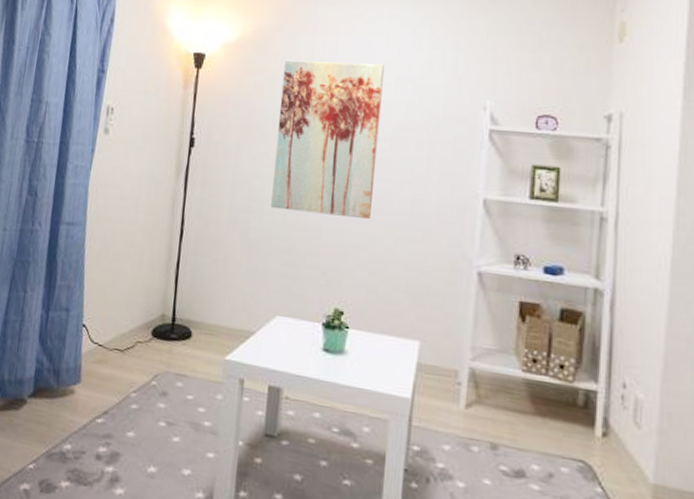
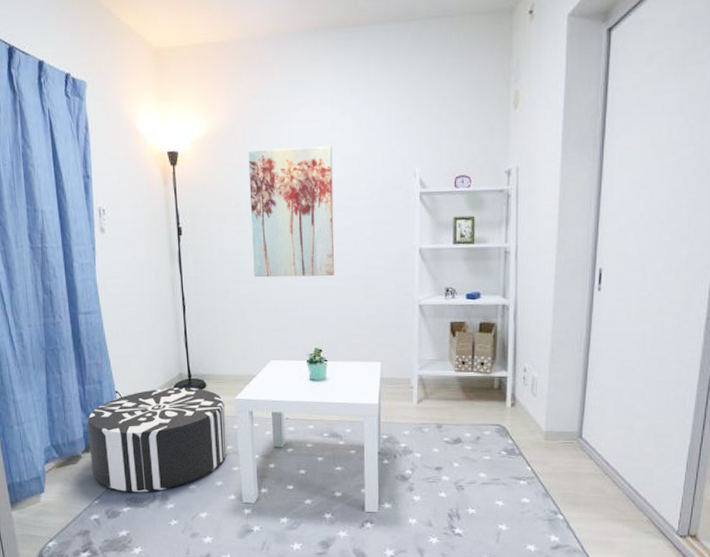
pouf: none [34,329,210,467] -> present [87,387,228,493]

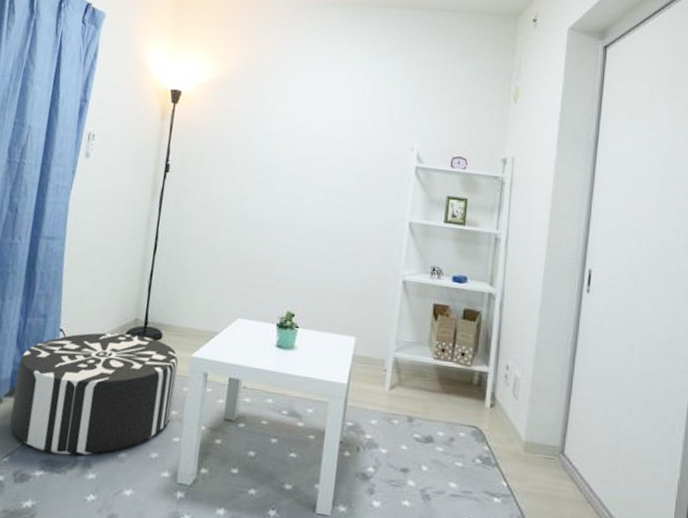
wall art: present [248,145,335,278] -> none [236,101,335,238]

